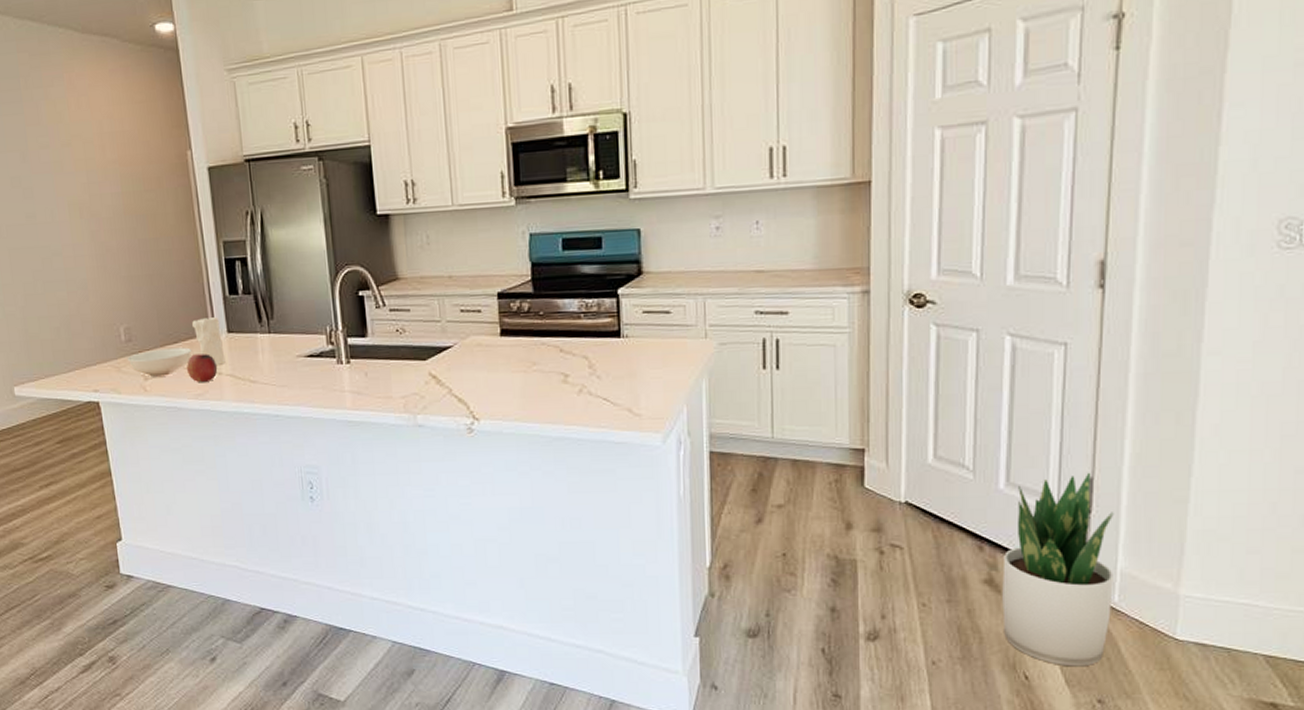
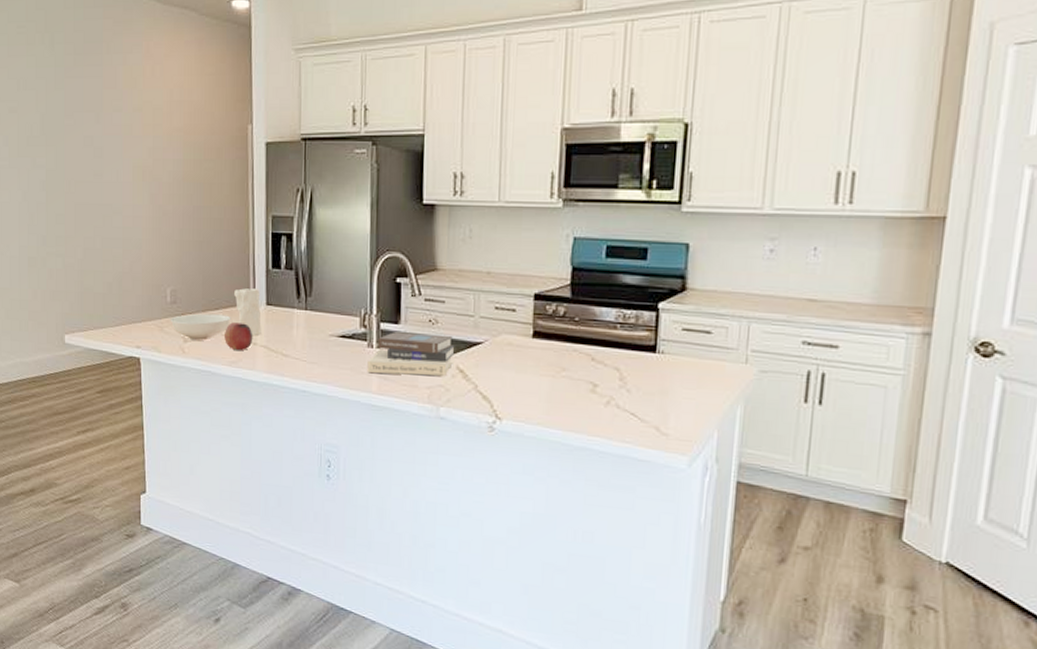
books: none [338,342,426,390] -> present [367,332,455,376]

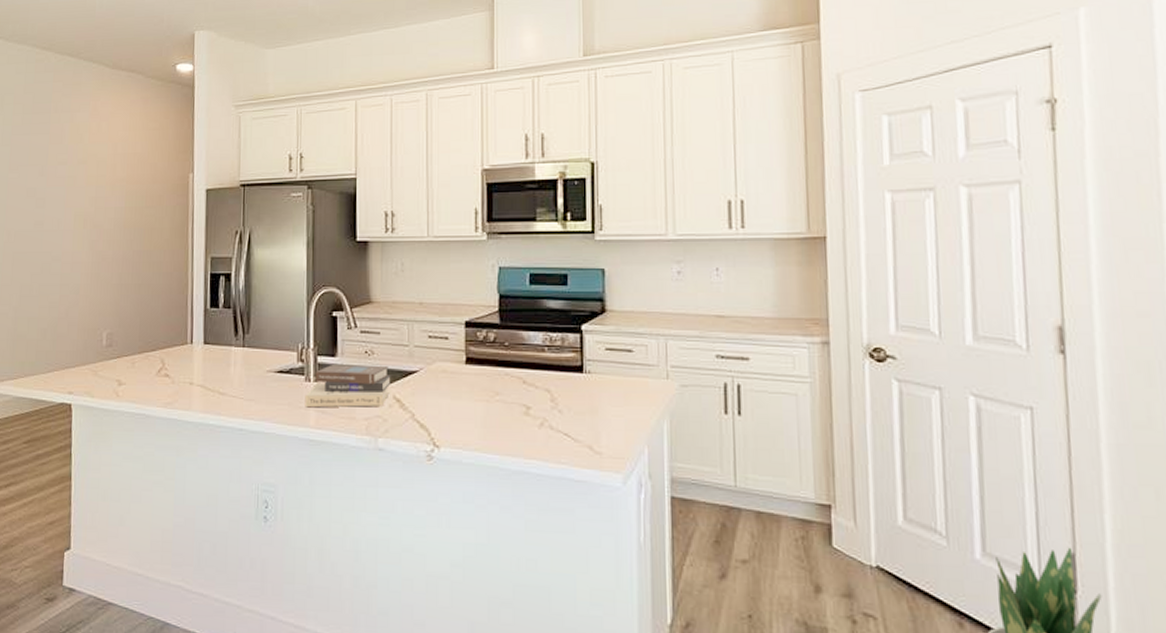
bowl: present [170,313,231,341] -> none [105,355,168,383]
fruit: present [224,322,253,350] -> none [160,363,190,391]
candle: present [234,287,261,336] -> none [172,327,198,376]

